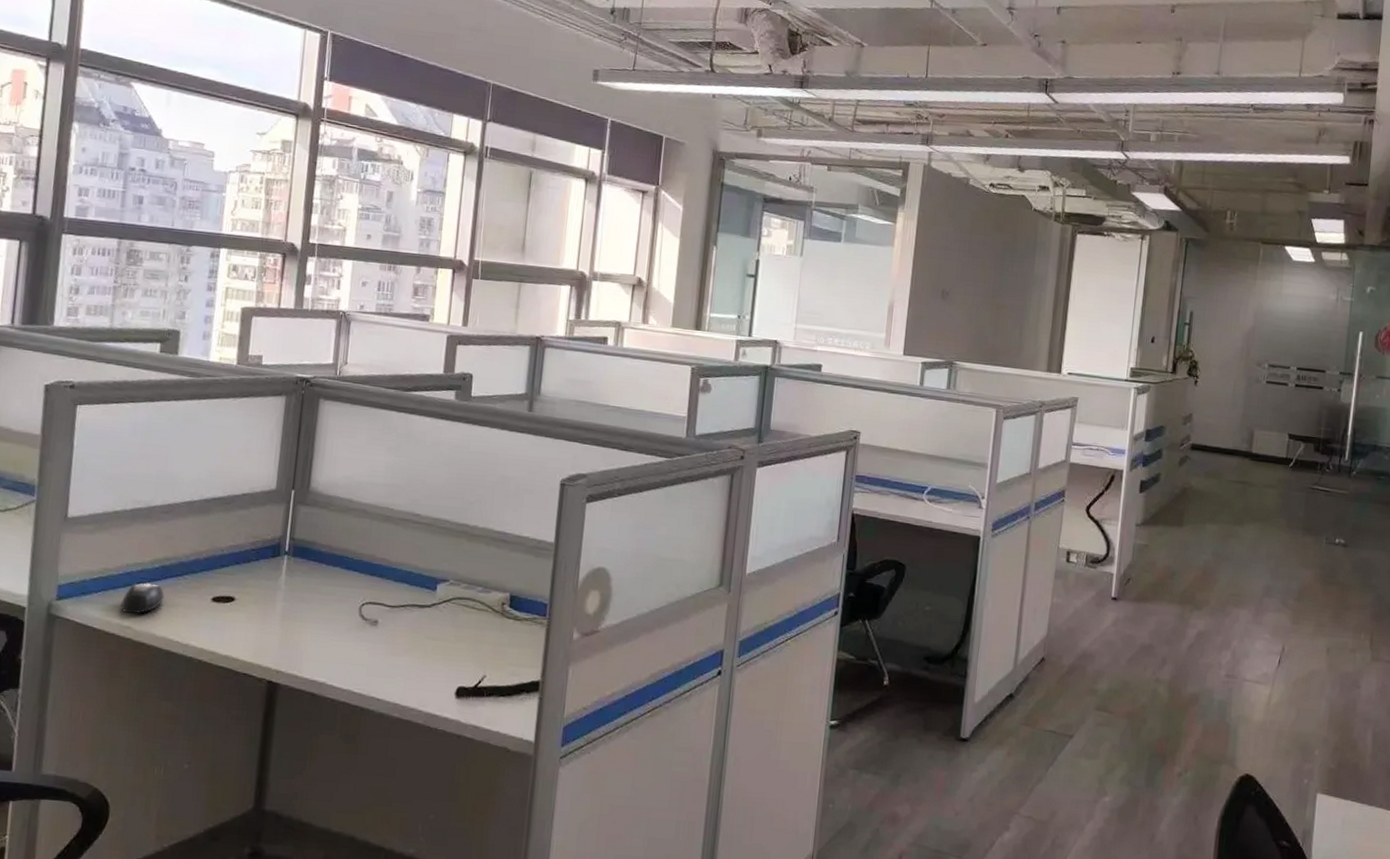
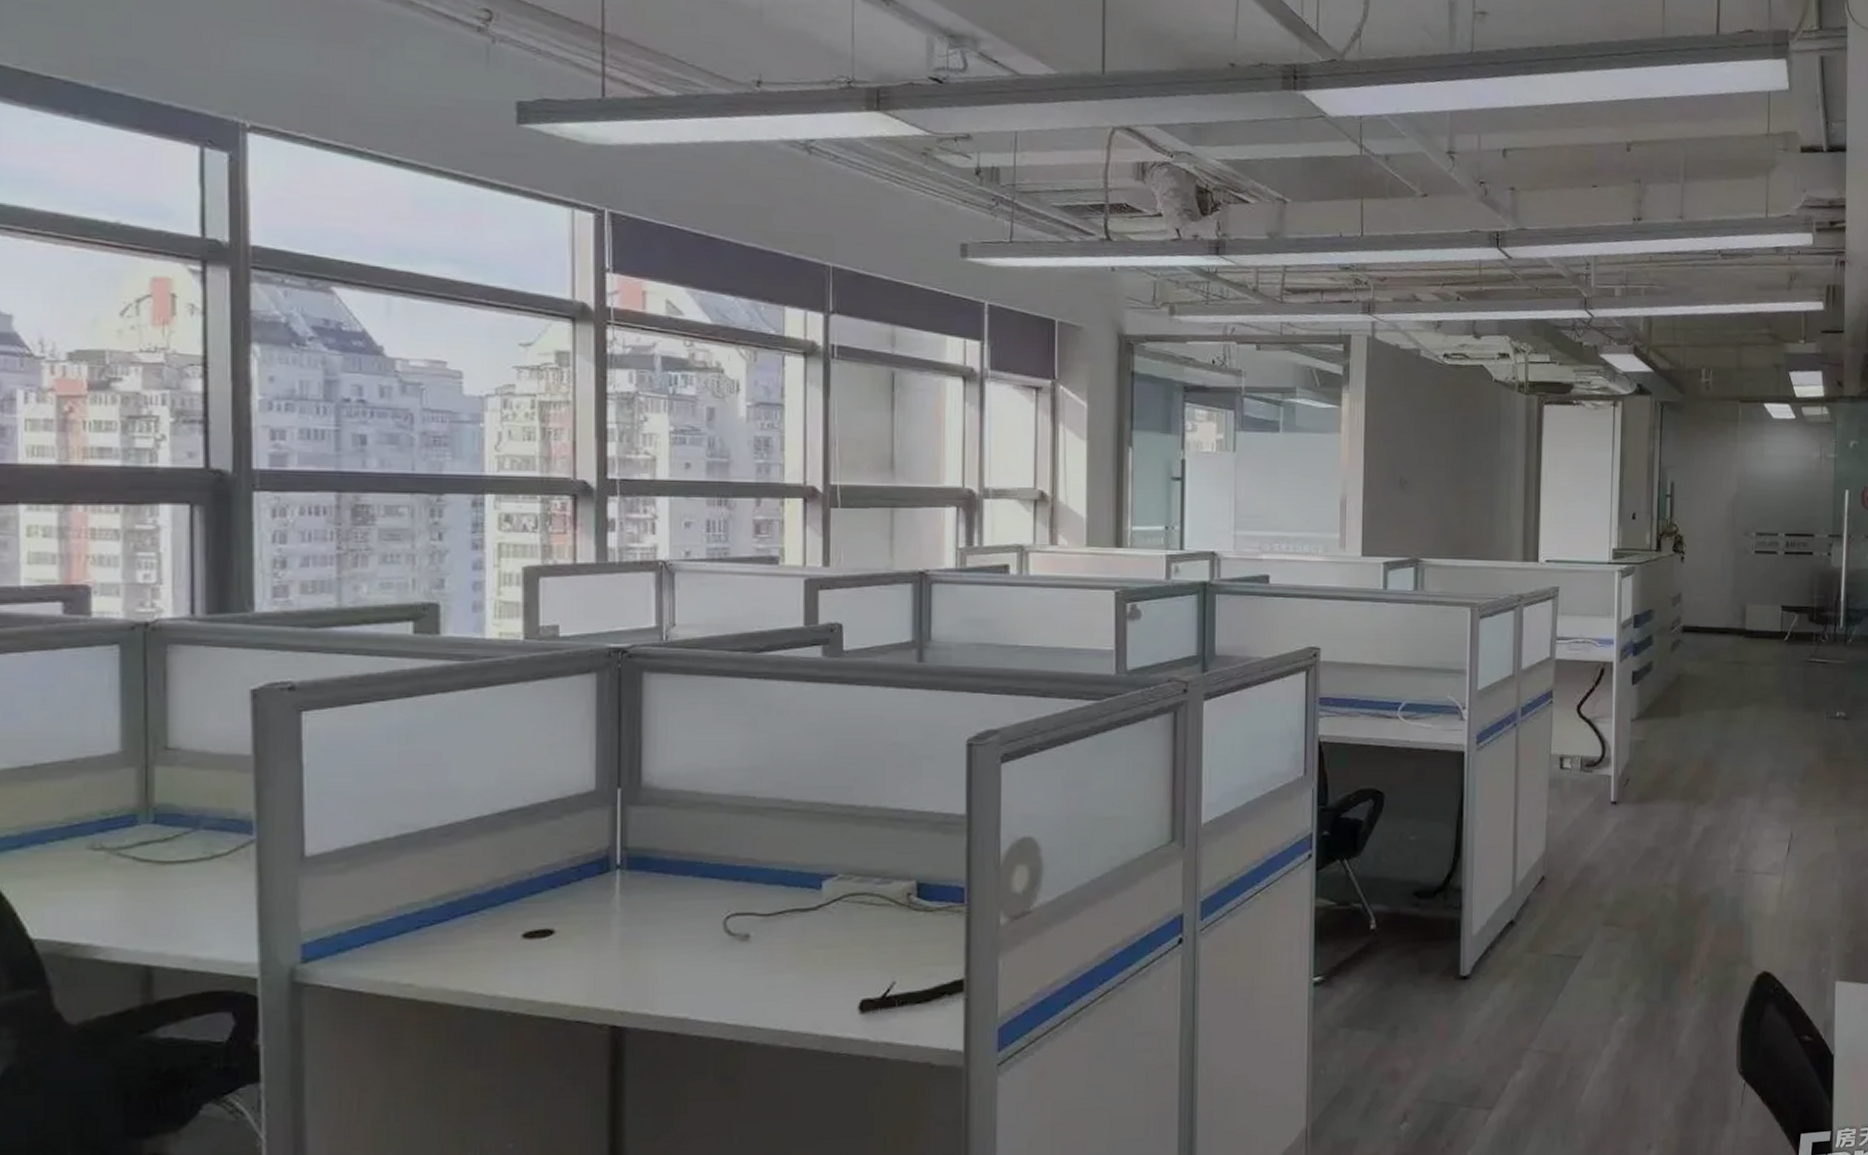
mouse: present [120,583,165,614] -> none [394,926,456,968]

